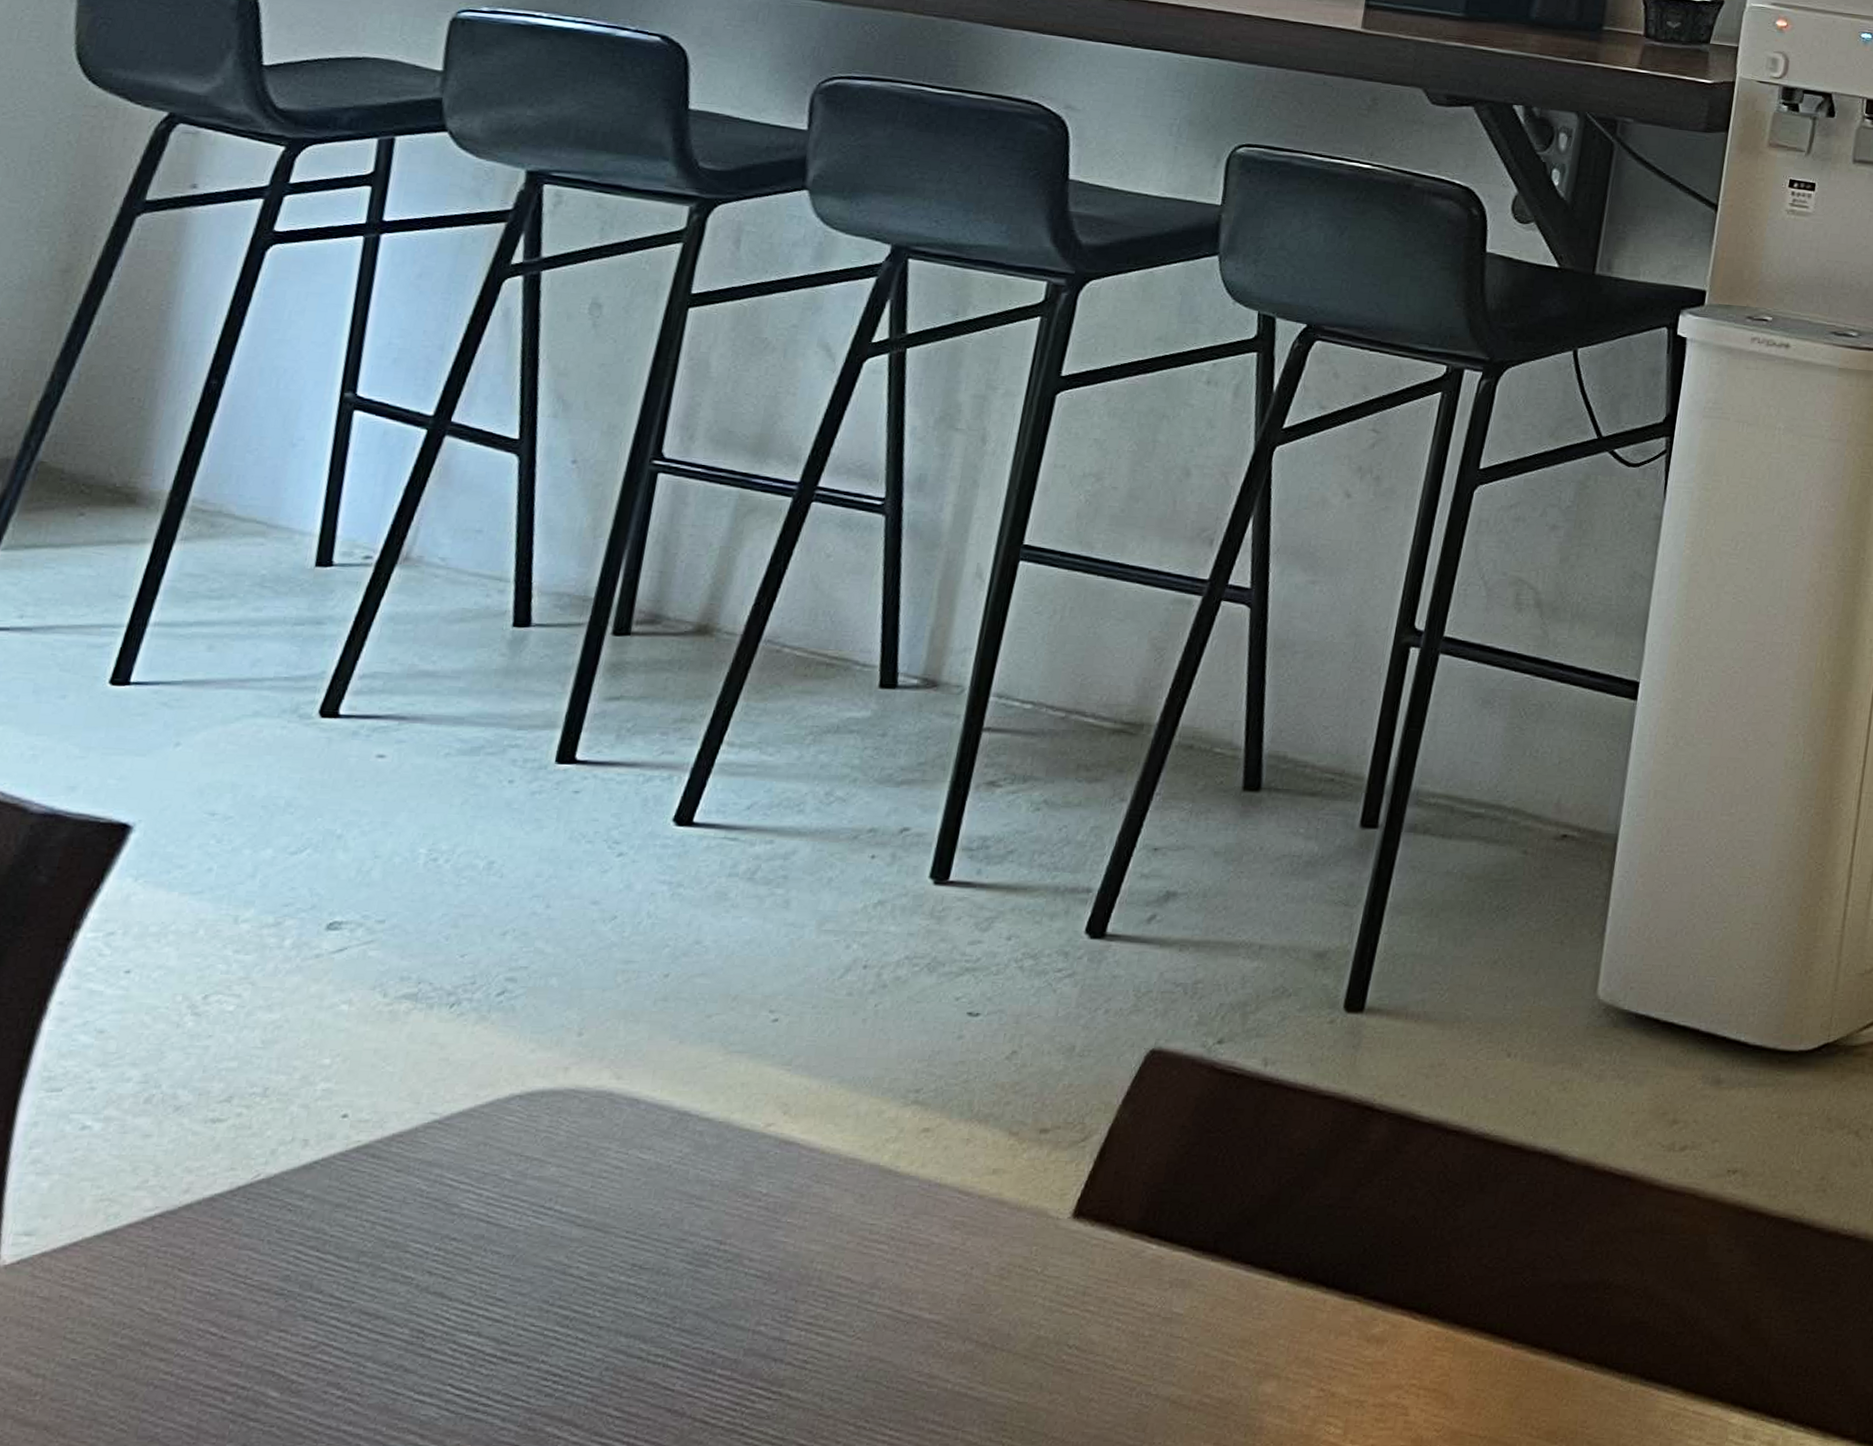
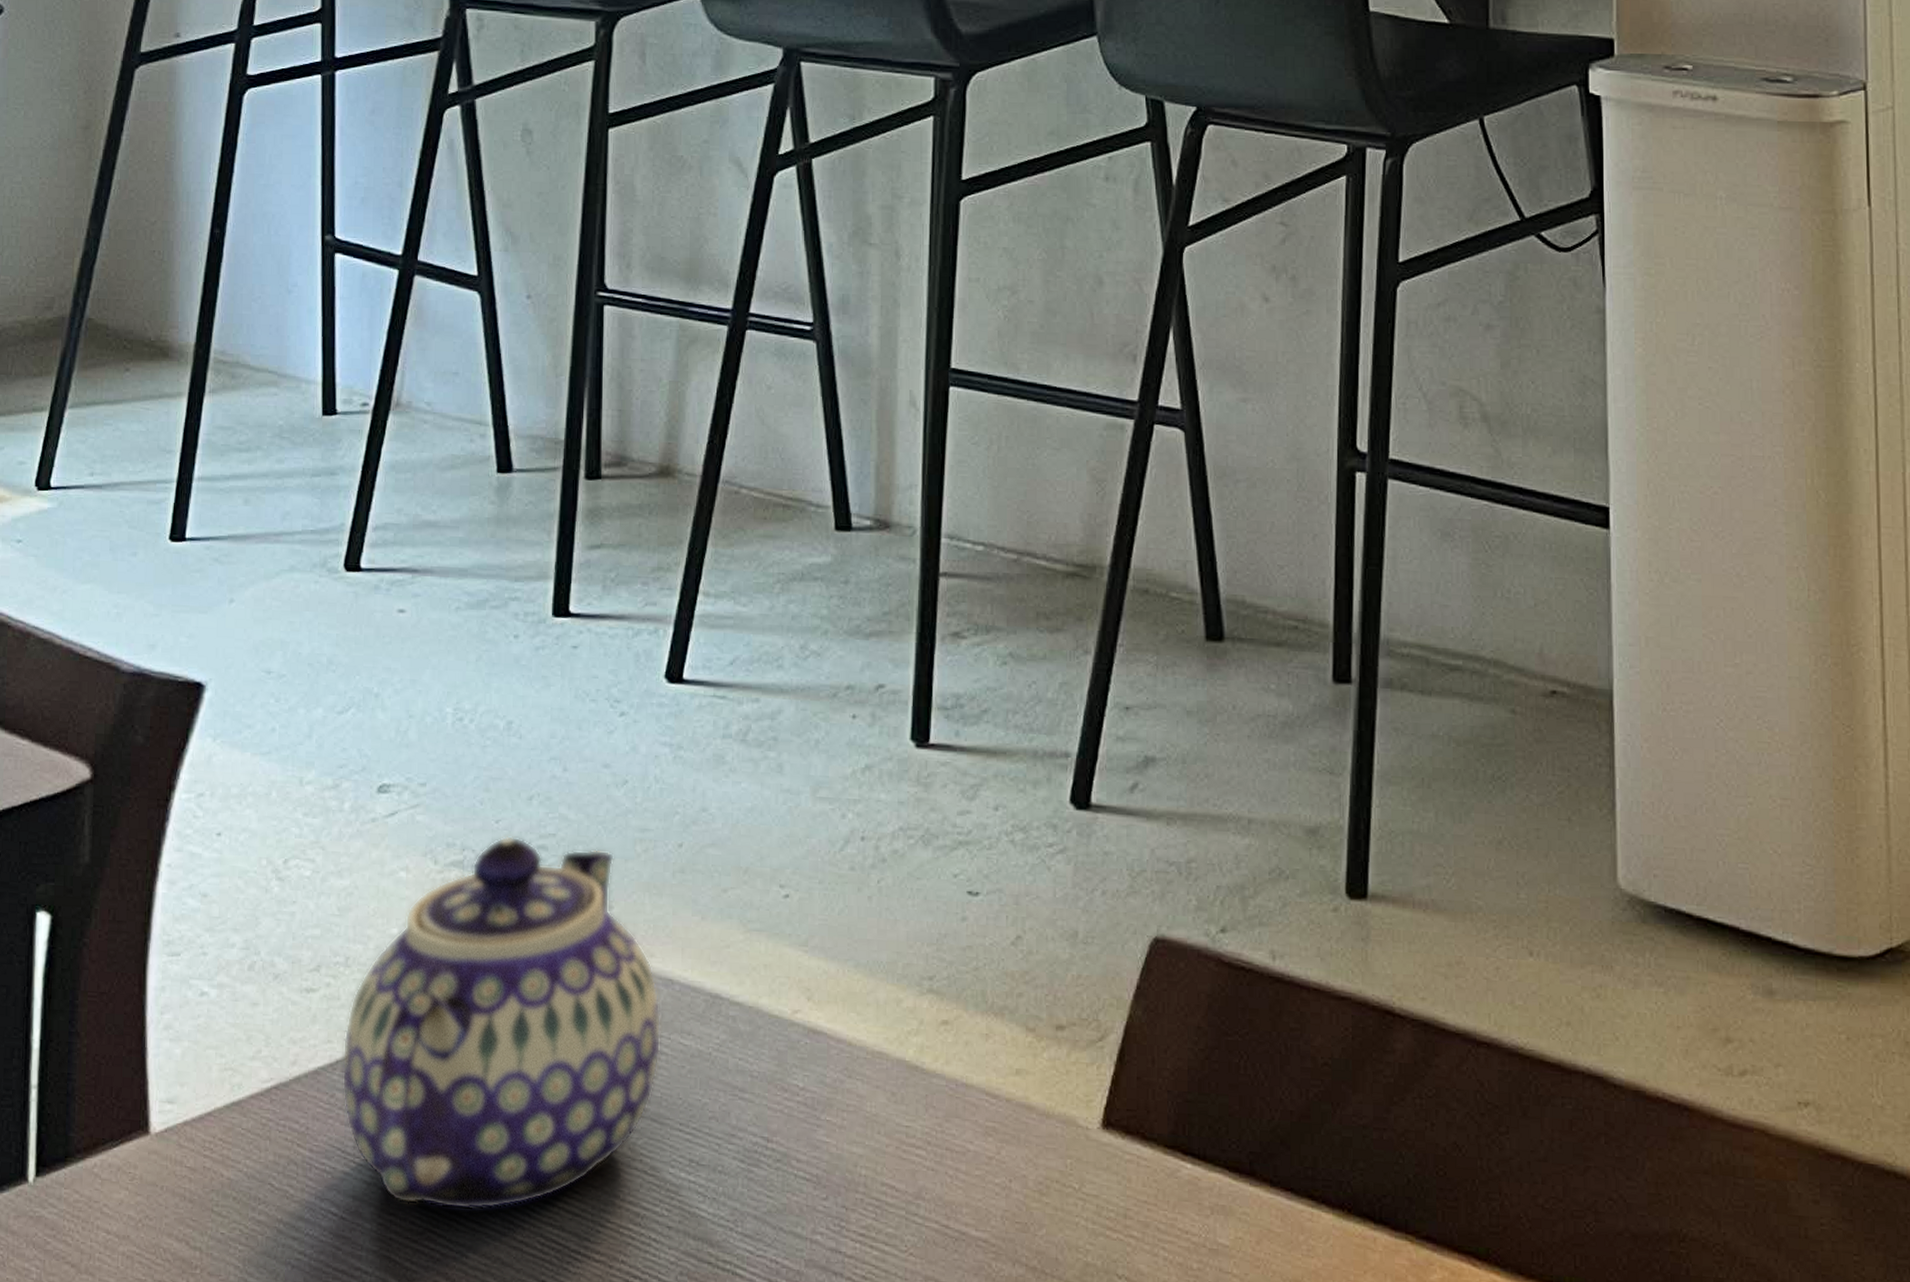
teapot: none [240,968,622,1323] -> present [342,835,661,1210]

